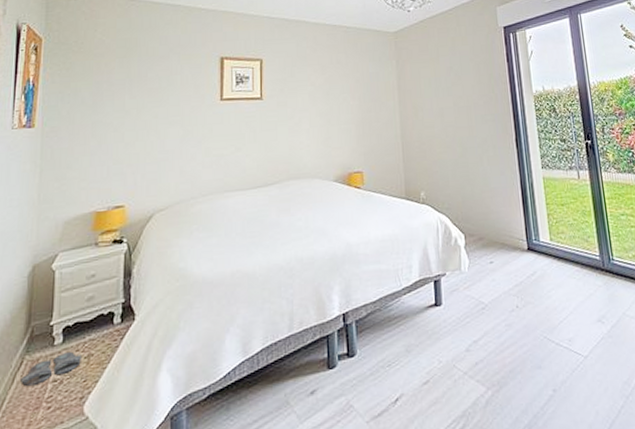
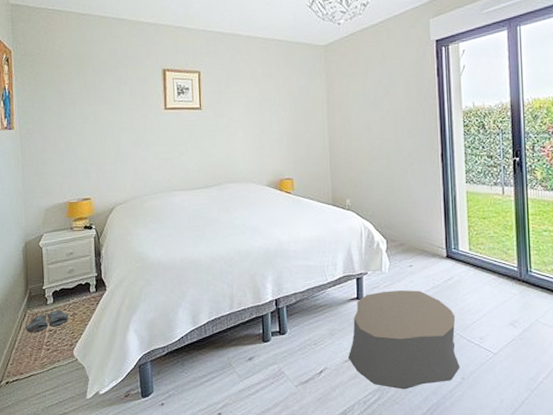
pouf: none [428,289,551,412] -> present [348,290,460,390]

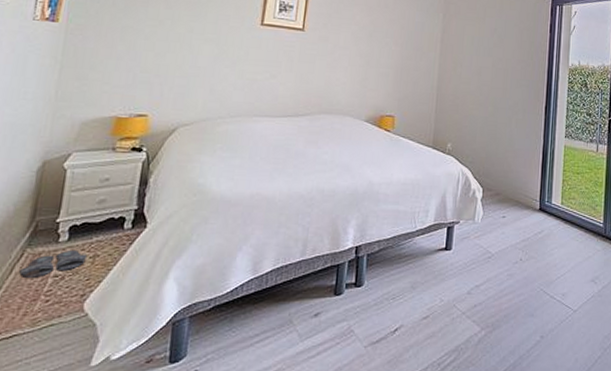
pouf: present [348,290,460,390] -> none [428,242,541,350]

